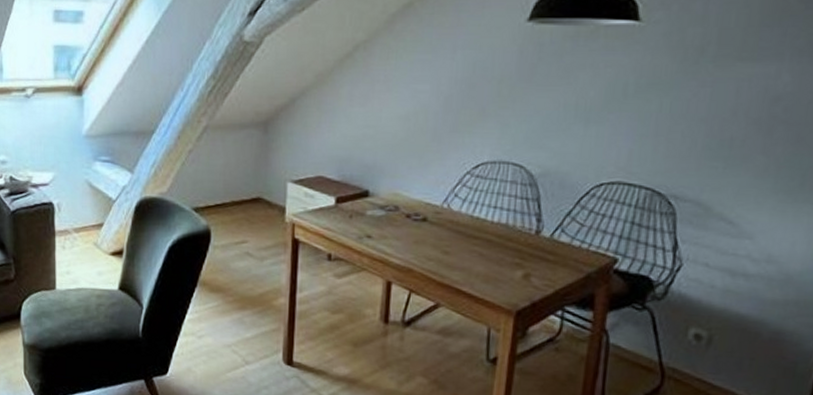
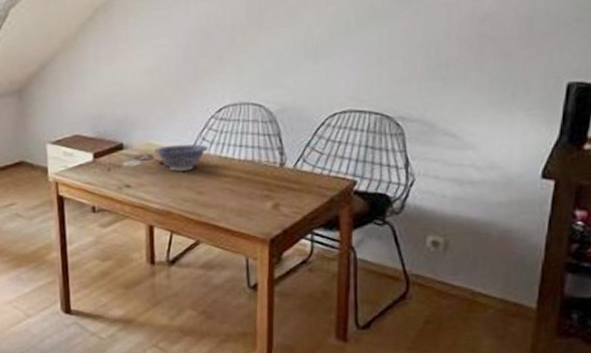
decorative bowl: none [401,198,460,228] -> present [154,144,208,172]

